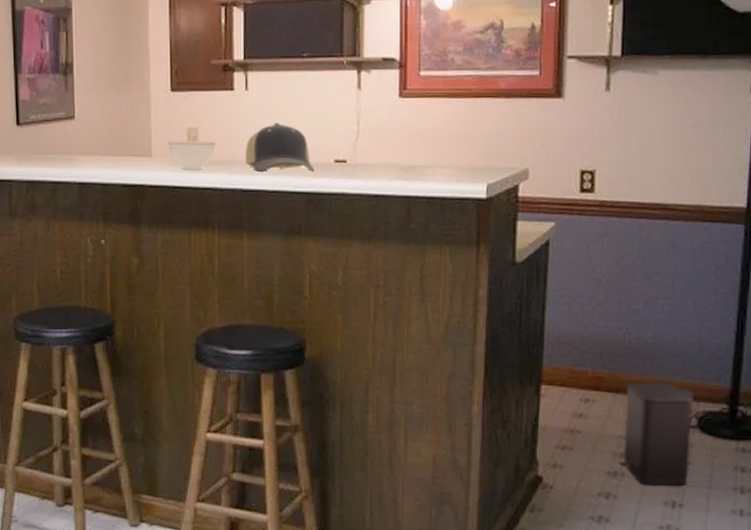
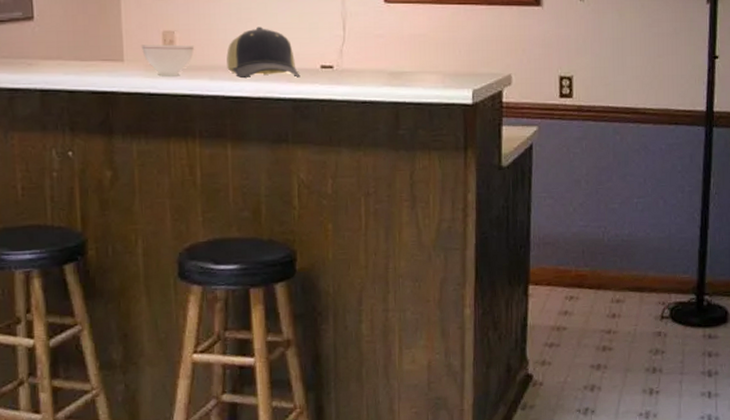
pedal bin: present [615,383,694,487] -> none [598,277,667,376]

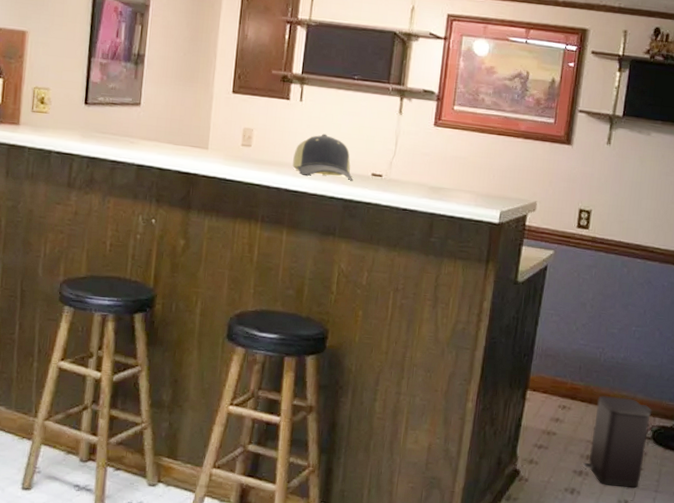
bowl: present [141,44,195,77] -> none [224,137,268,167]
pedal bin: none [598,277,667,376] -> present [582,395,652,489]

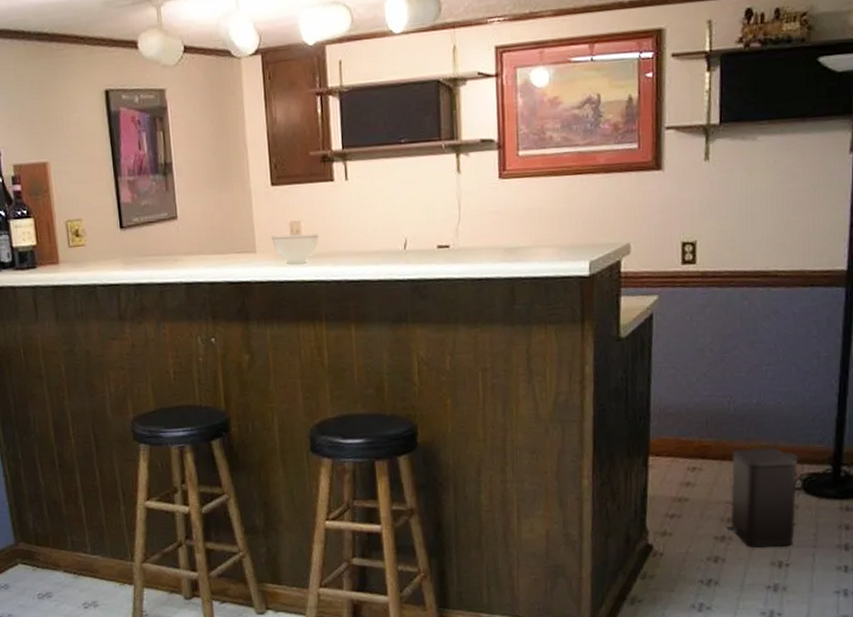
bowl: none [224,137,268,167] -> present [270,233,319,265]
baseball cap: present [292,133,353,181] -> none [348,211,418,262]

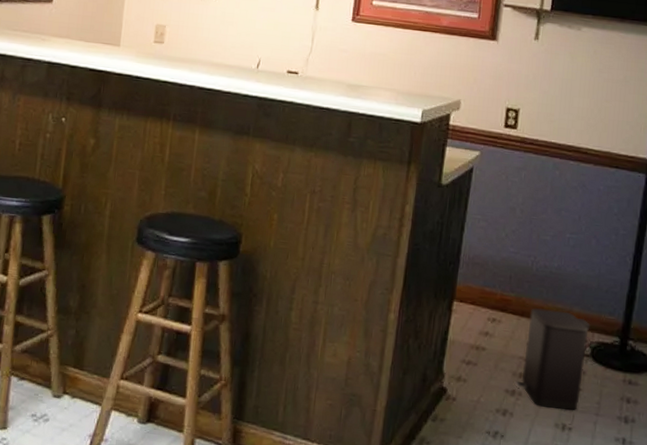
bowl: present [270,233,319,265] -> none [136,34,181,65]

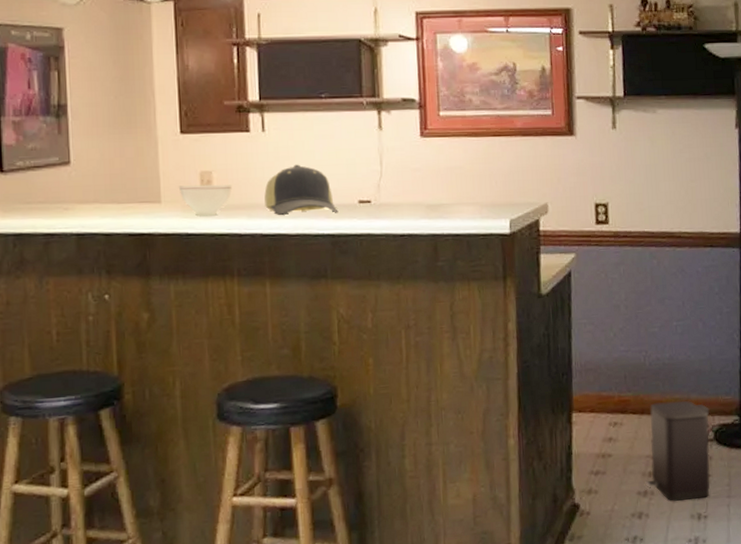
bowl: none [136,34,181,65] -> present [178,184,233,217]
baseball cap: none [206,30,268,79] -> present [264,164,339,215]

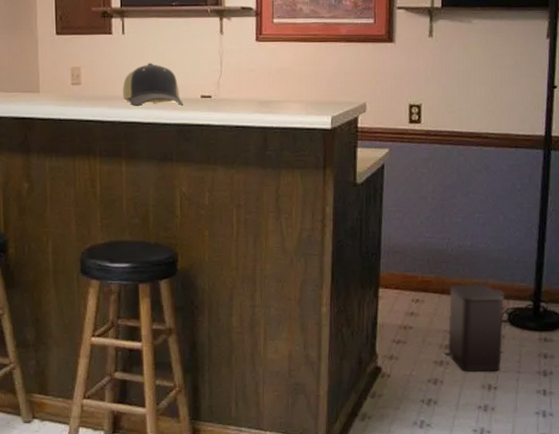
bowl: present [178,184,233,217] -> none [53,78,97,105]

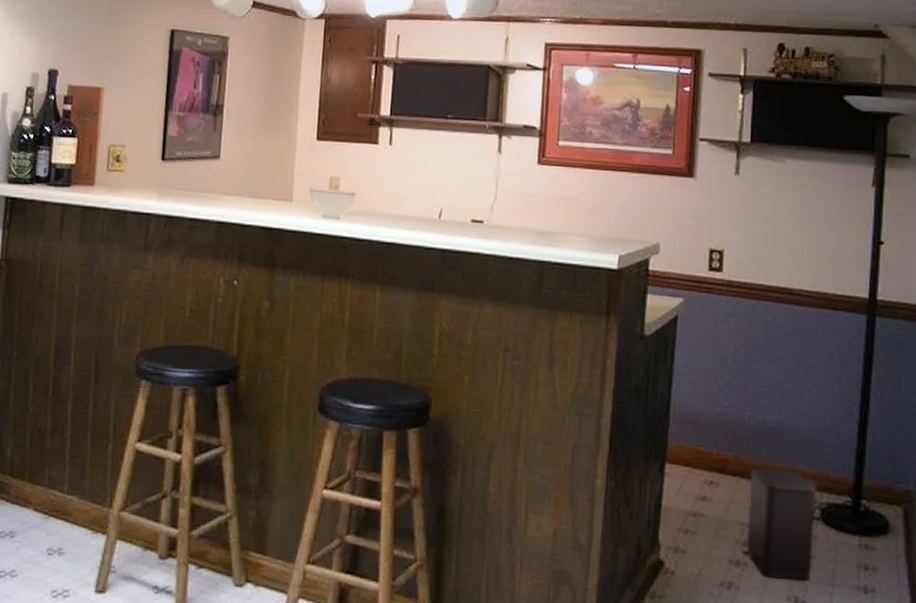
bowl: none [53,78,97,105] -> present [309,188,357,219]
baseball cap: present [123,63,184,106] -> none [384,178,452,229]

